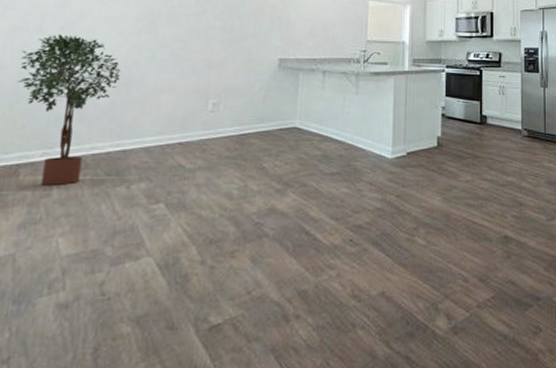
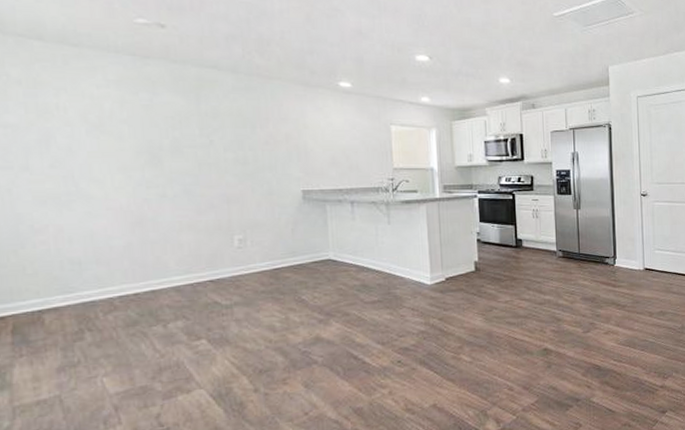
potted tree: present [17,34,121,185] -> none [12,172,131,330]

